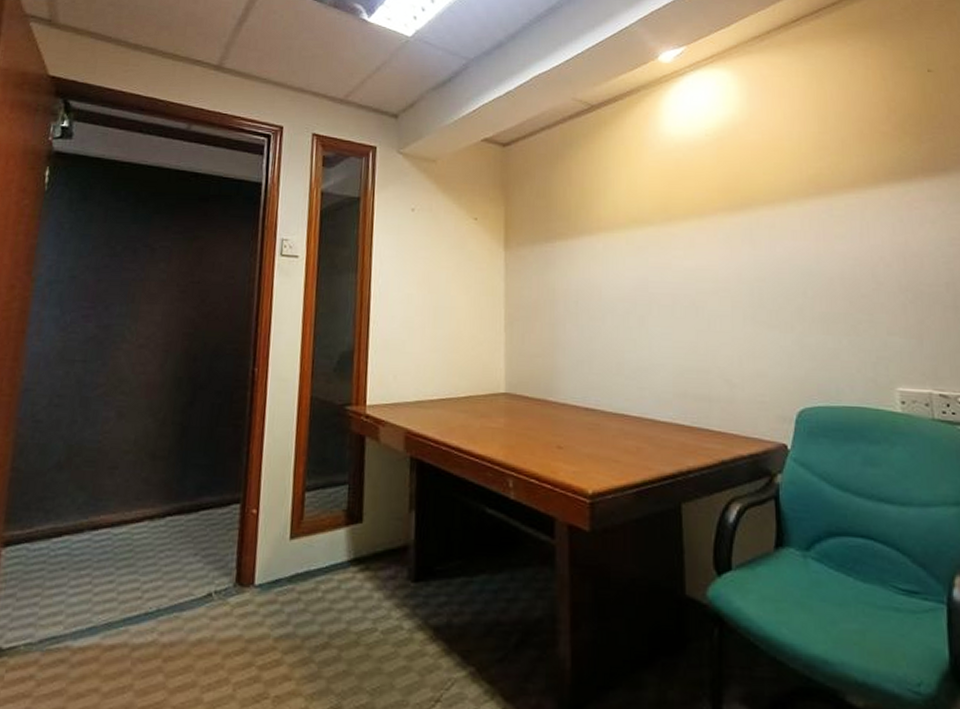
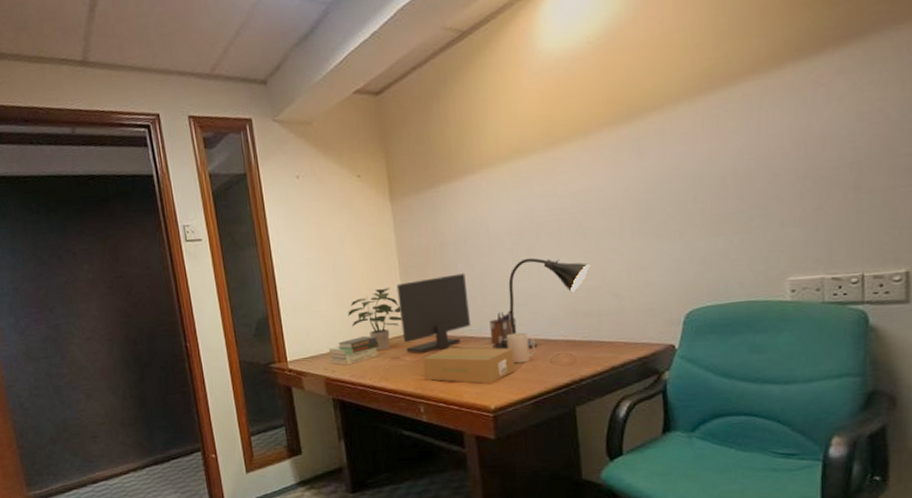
books: none [413,388,472,420] -> present [329,336,379,366]
potted plant: none [443,337,502,408] -> present [348,287,402,351]
computer monitor: none [499,334,575,418] -> present [397,273,471,354]
box: none [517,414,618,464] -> present [422,347,515,385]
desk organizer: none [594,381,623,417] -> present [489,310,517,344]
desk lamp: none [596,328,702,428] -> present [492,257,590,350]
mug: none [611,407,641,444] -> present [506,332,535,364]

